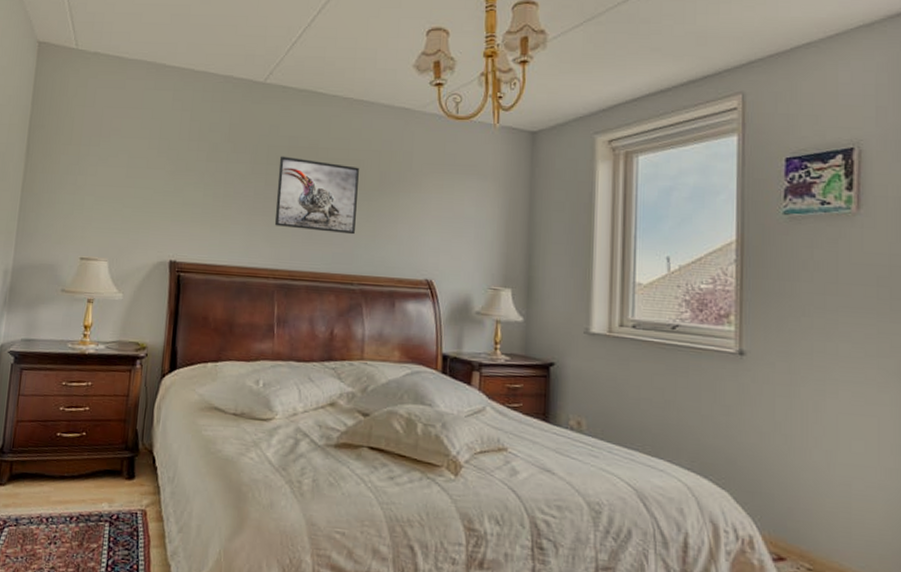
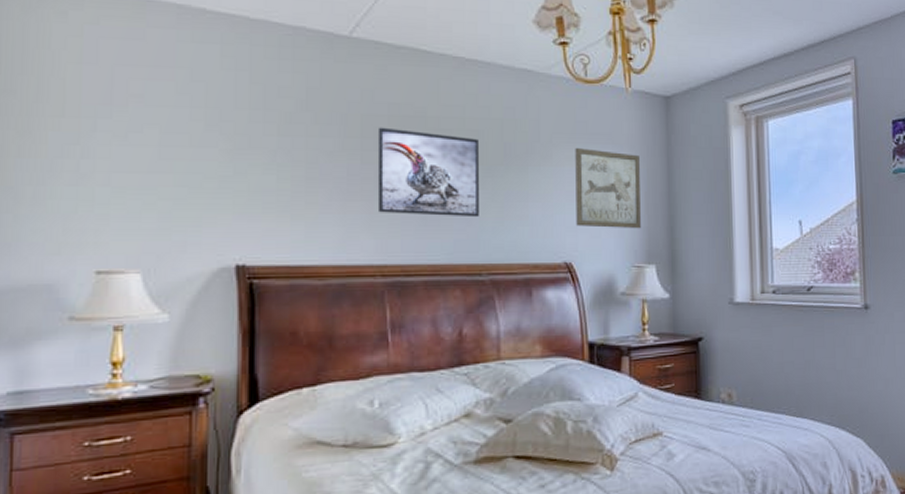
wall art: none [439,178,503,255] -> present [575,148,641,229]

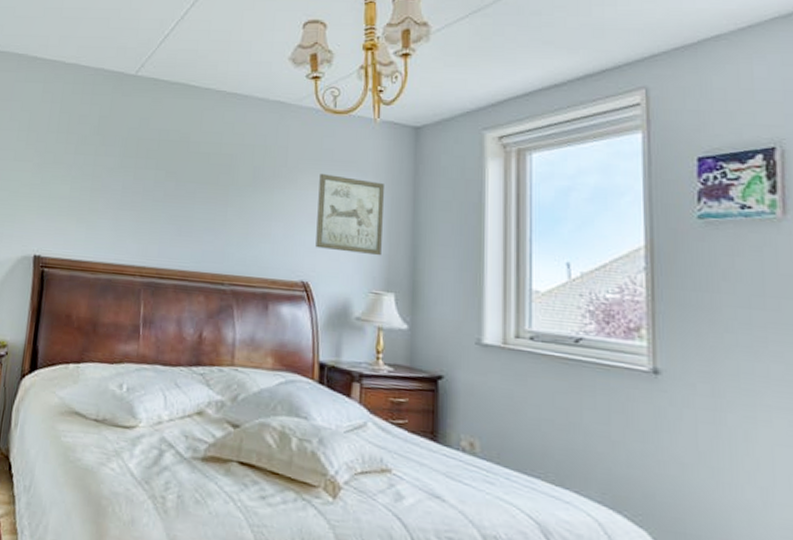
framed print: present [377,127,479,218] -> none [142,149,232,232]

